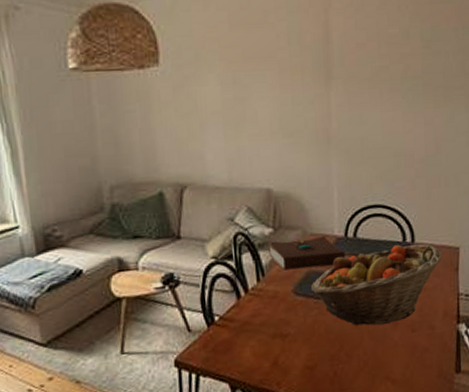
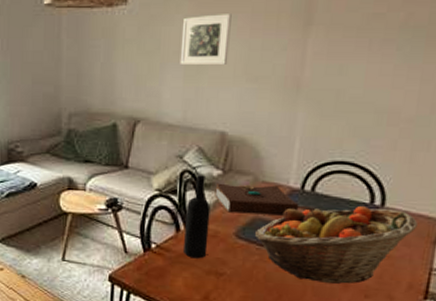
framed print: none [215,71,264,124] -> present [180,14,232,65]
wine bottle: none [244,235,270,324] -> present [184,175,211,259]

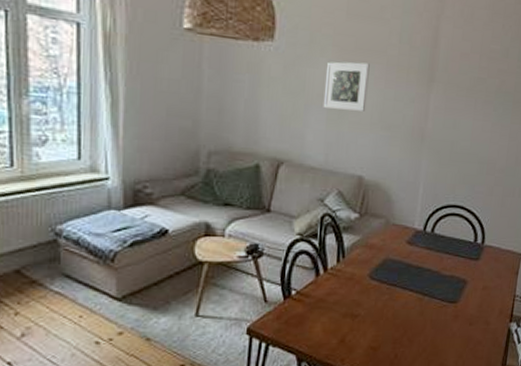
wine bottle: present [184,175,211,259] -> none [322,218,348,302]
book: present [214,183,299,216] -> none [352,226,422,256]
fruit basket: present [254,206,418,284] -> none [385,245,506,315]

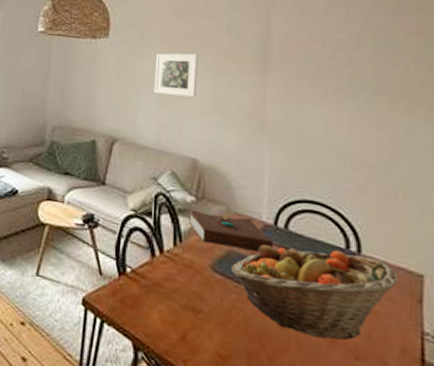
book: none [352,226,422,256] -> present [189,209,274,252]
fruit basket: none [385,245,506,315] -> present [230,245,399,340]

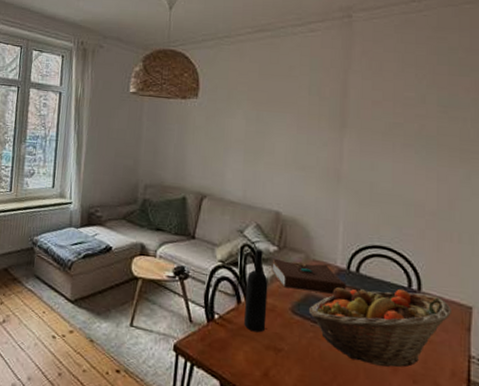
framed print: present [153,53,198,97] -> none [240,112,282,154]
wine bottle: none [159,199,185,291] -> present [244,249,268,333]

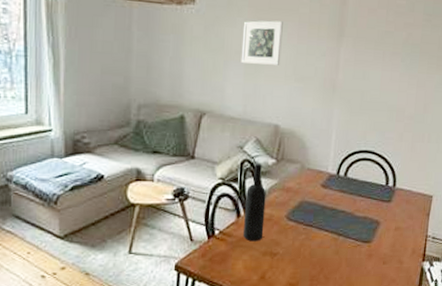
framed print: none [240,112,282,154] -> present [241,20,283,65]
book: present [271,258,346,294] -> none [270,171,335,198]
fruit basket: present [308,287,451,367] -> none [301,188,417,254]

